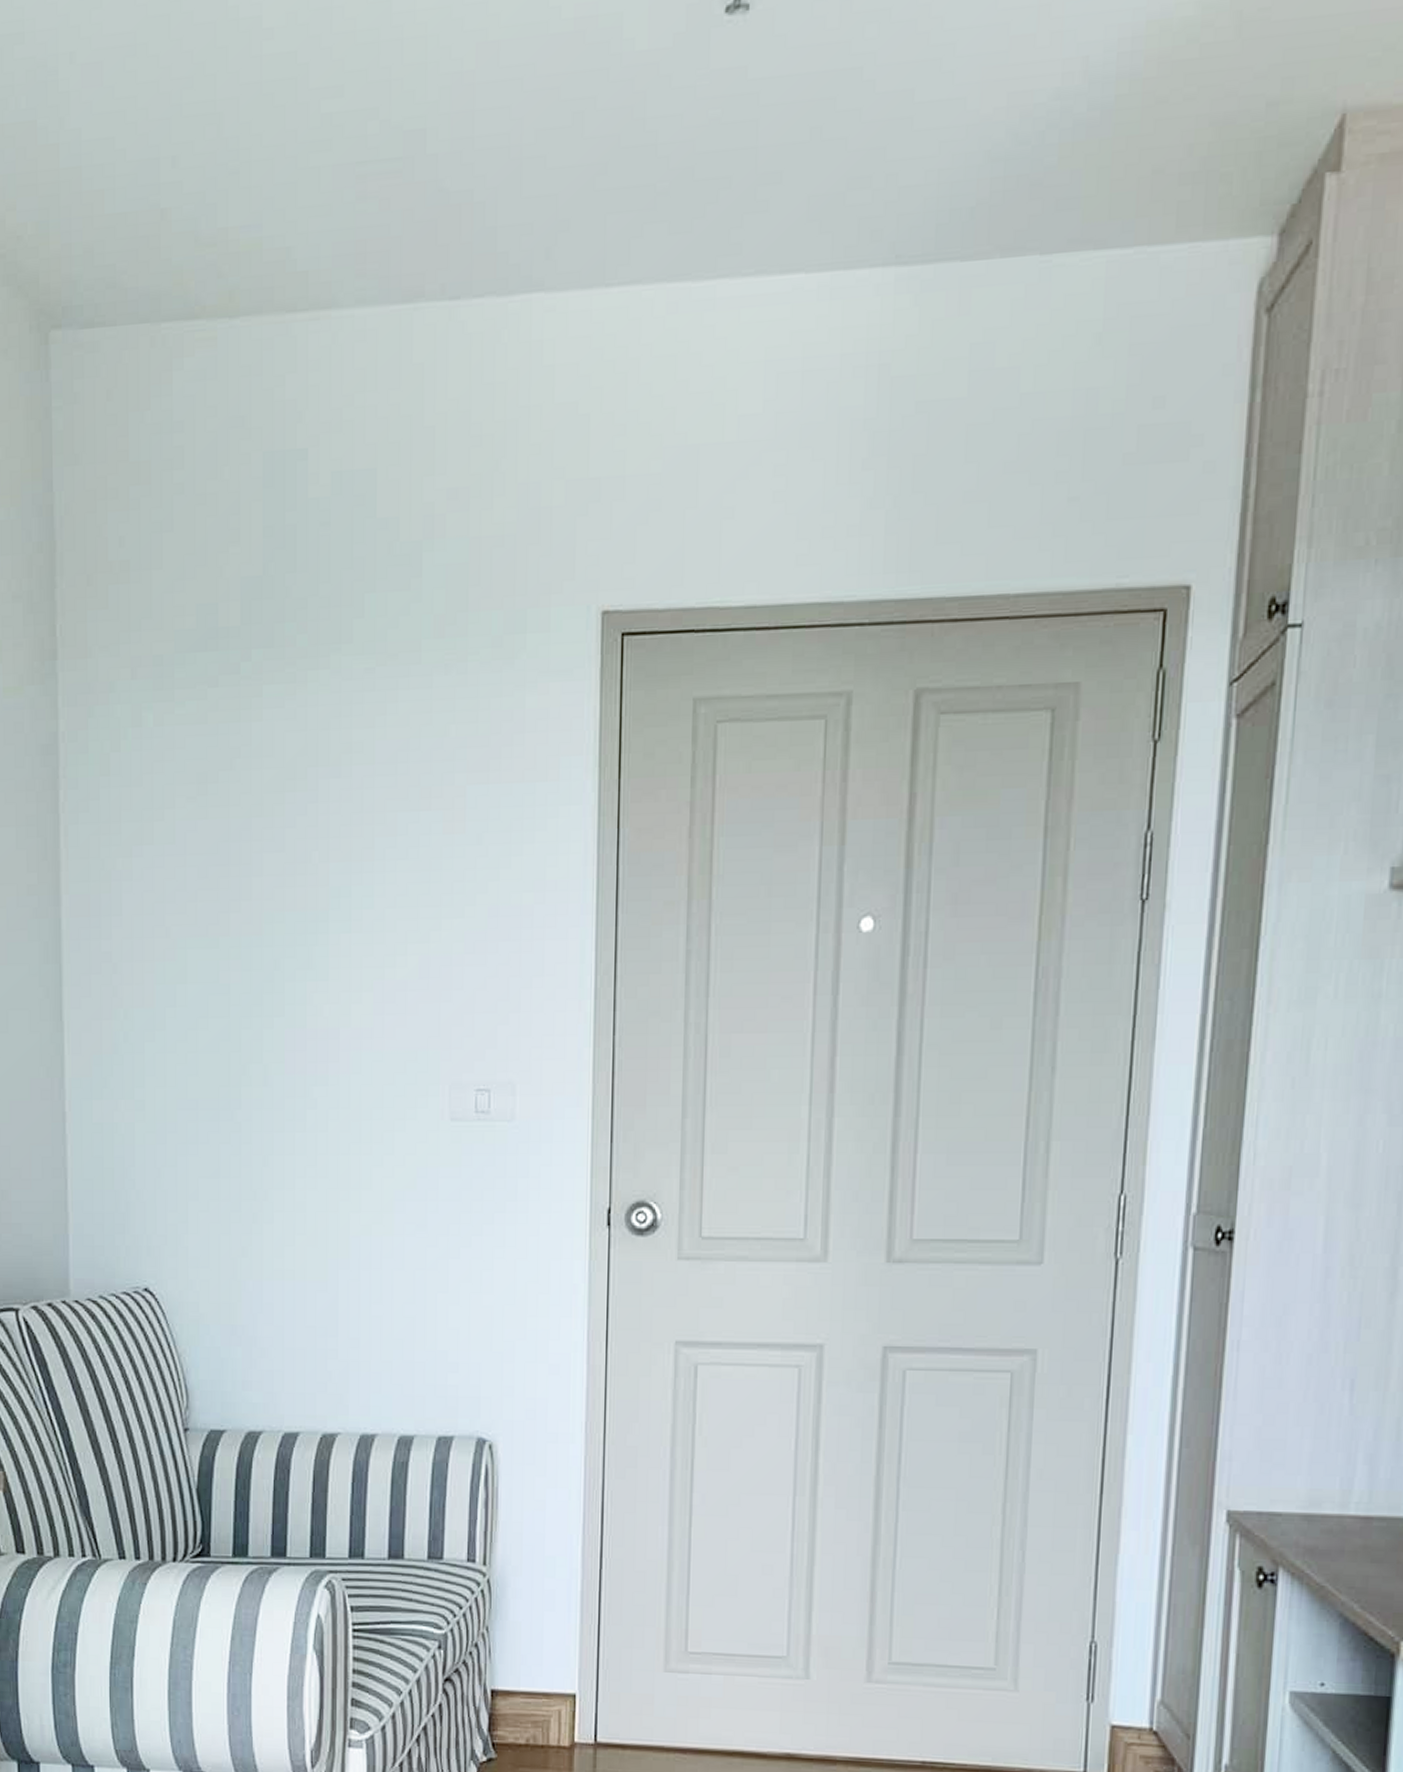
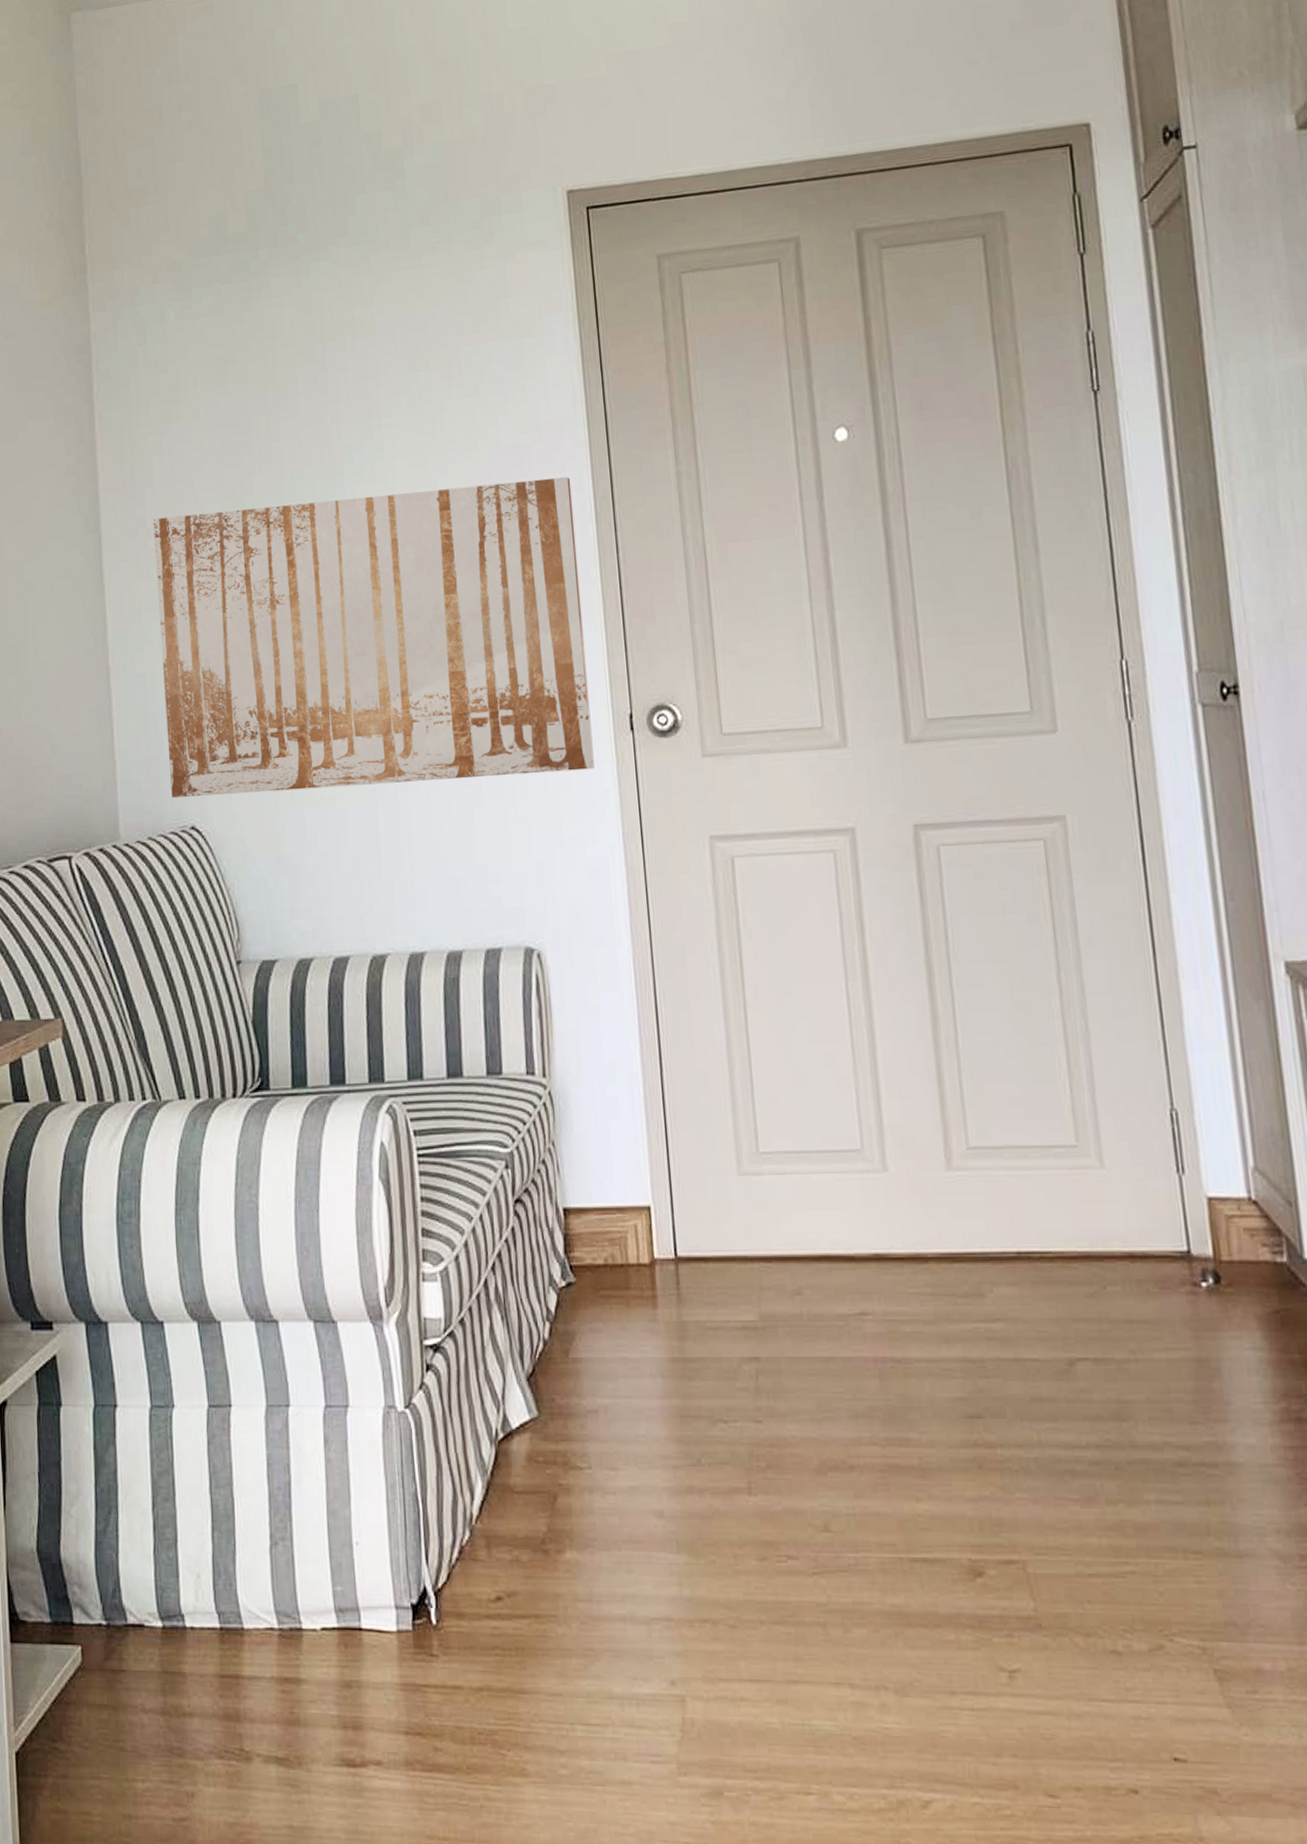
wall art: none [119,944,572,1263] -> present [153,476,595,798]

